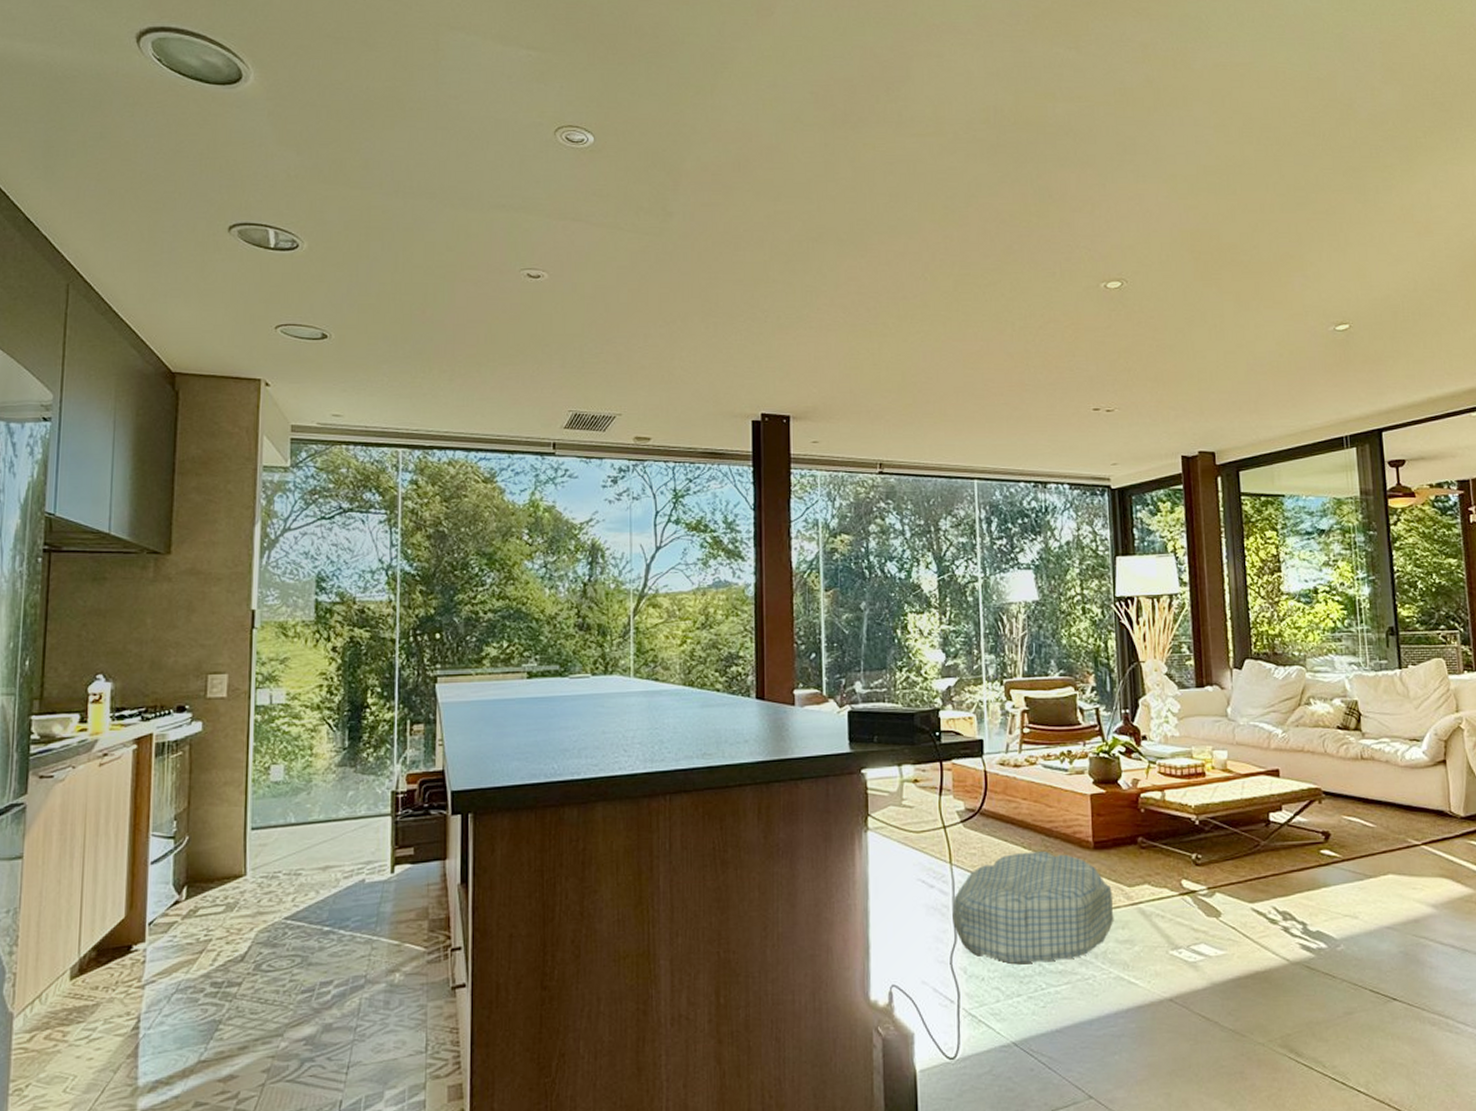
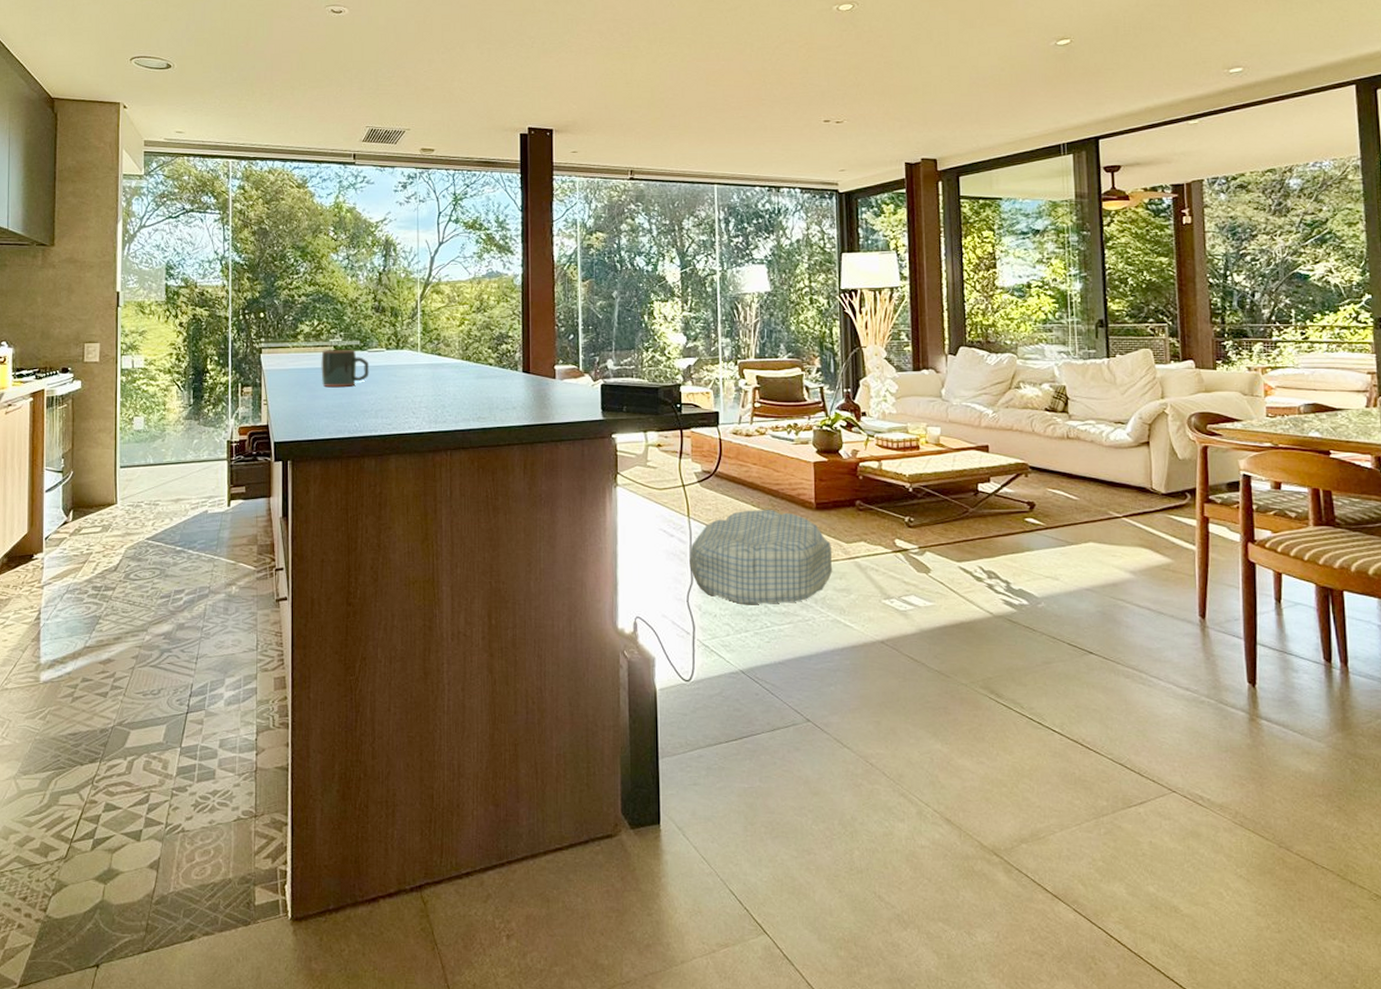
mug: none [511,675,571,722] -> present [321,349,369,387]

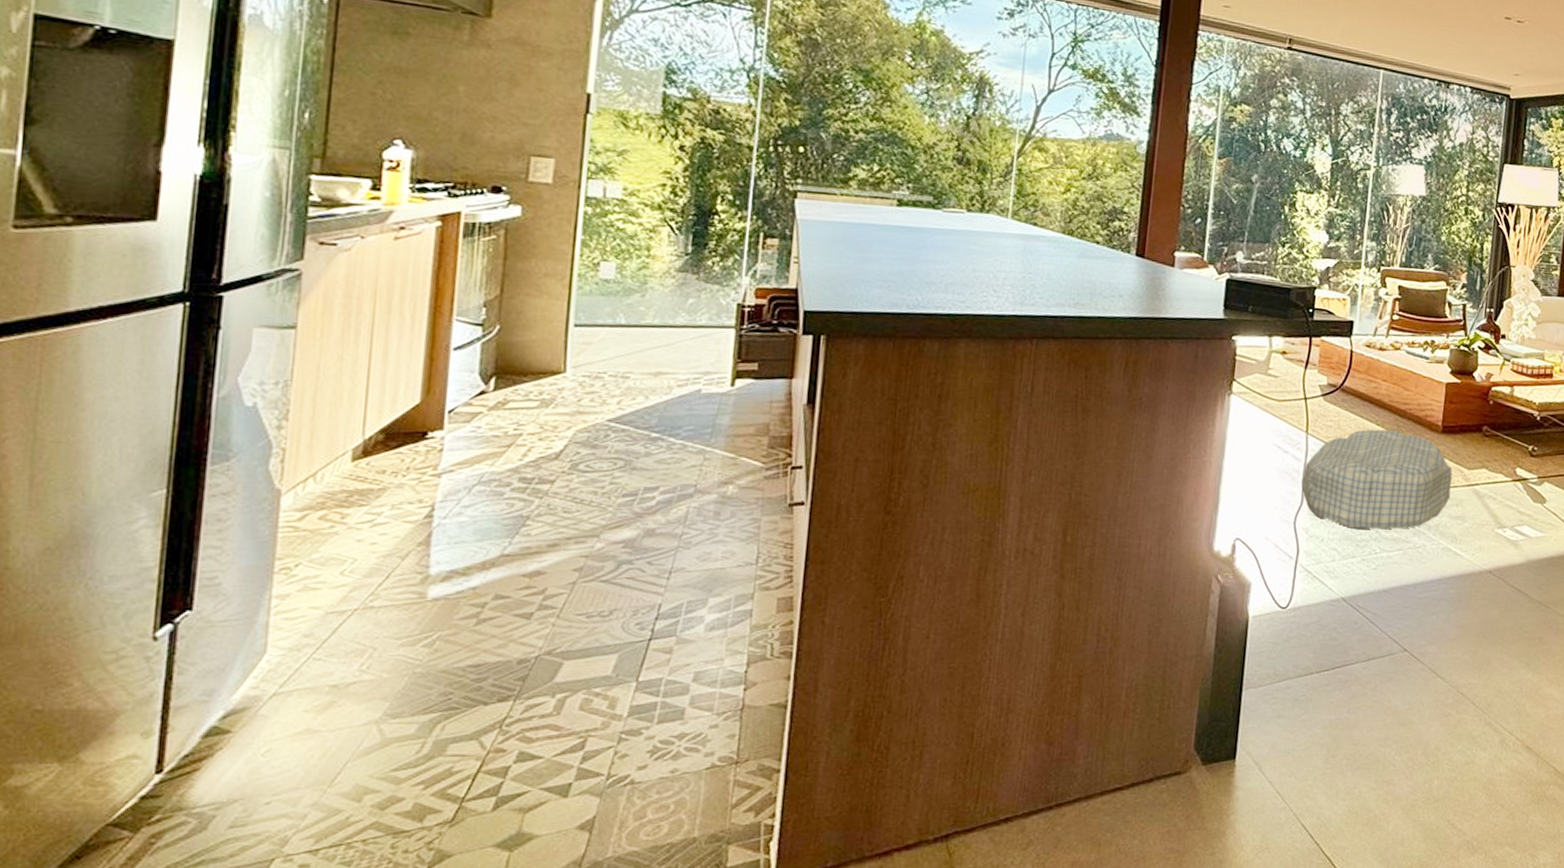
mug: present [321,349,369,387] -> none [876,203,943,252]

